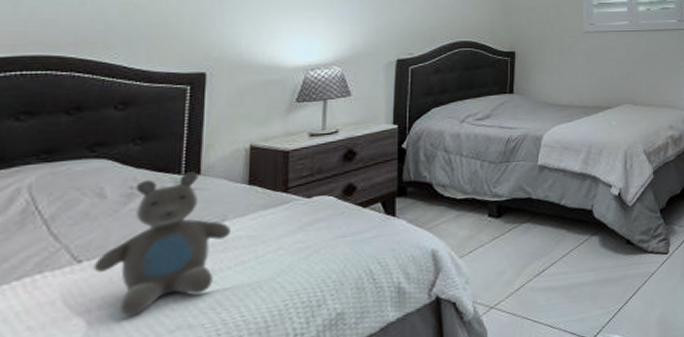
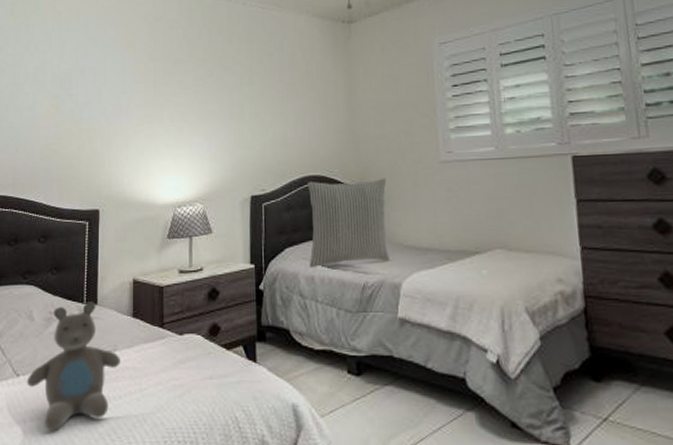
pillow: none [456,44,535,126] -> present [307,178,390,269]

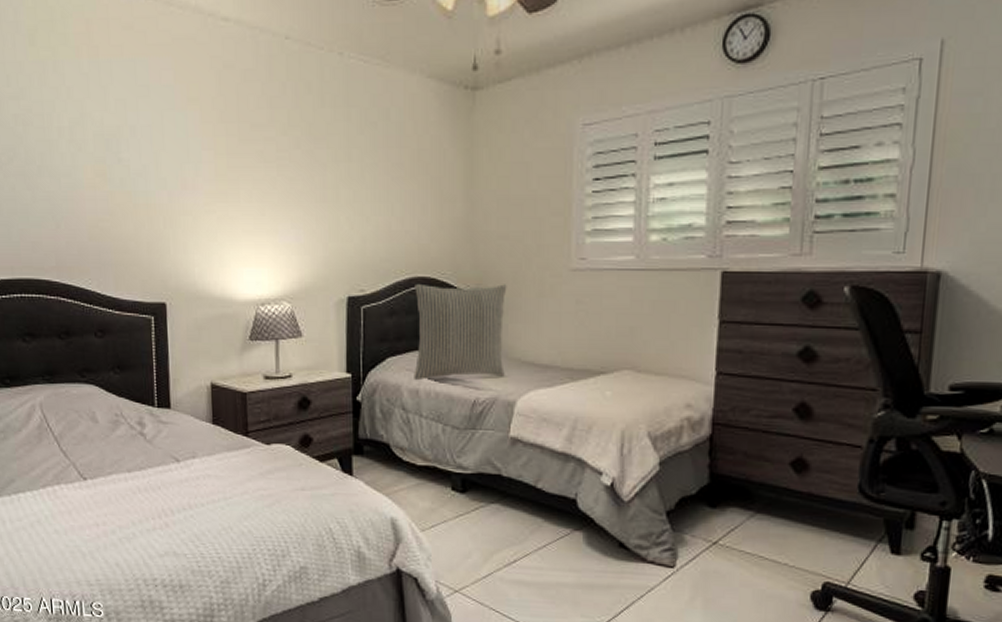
stuffed animal: present [26,301,120,431] -> none [95,405,201,535]

